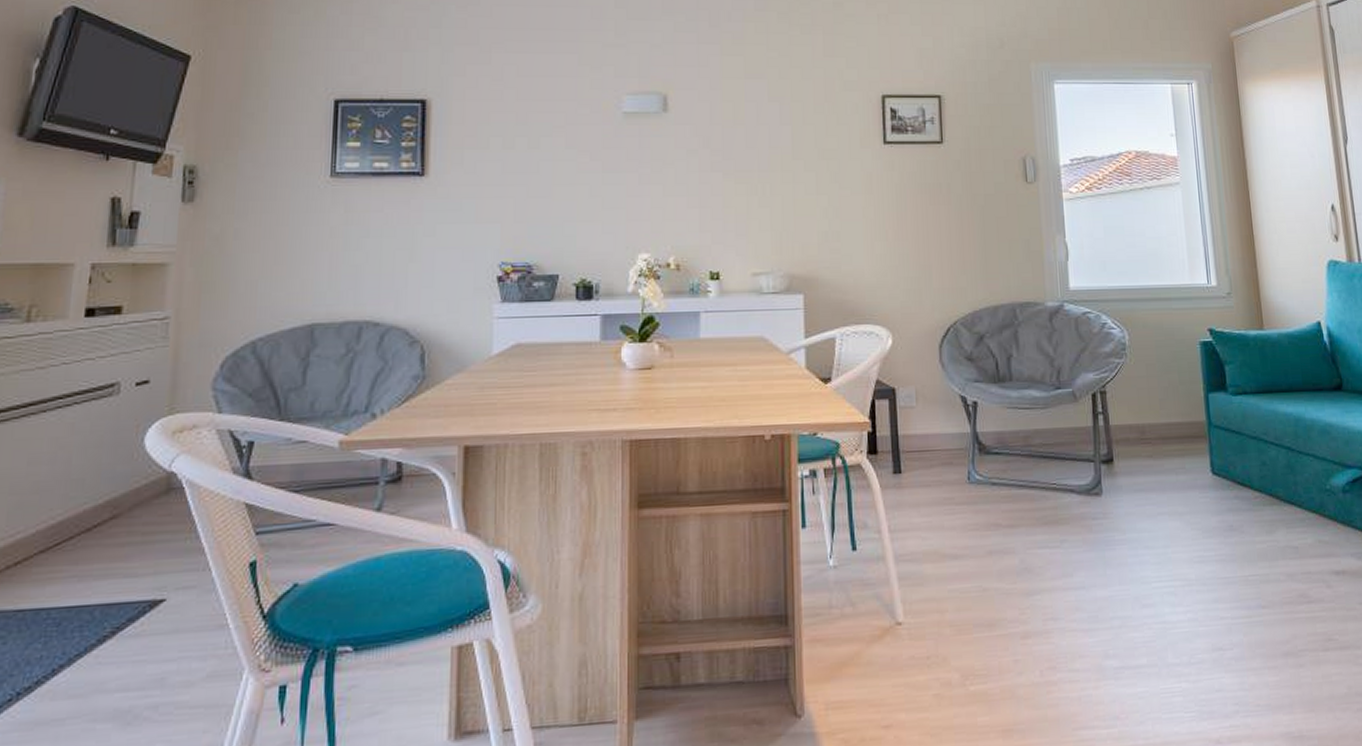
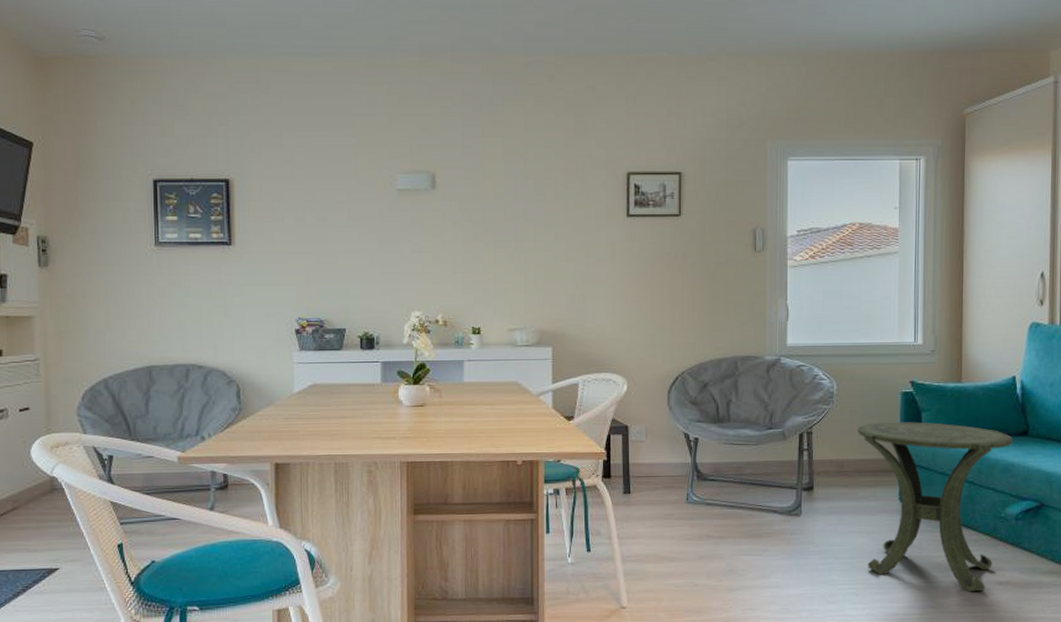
side table: none [1156,376,1328,585] -> present [858,422,1013,591]

